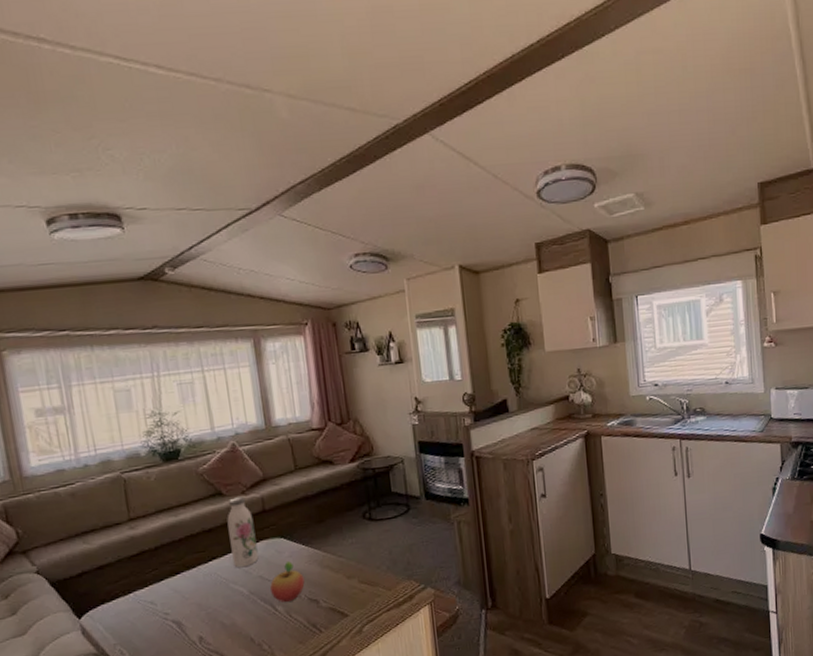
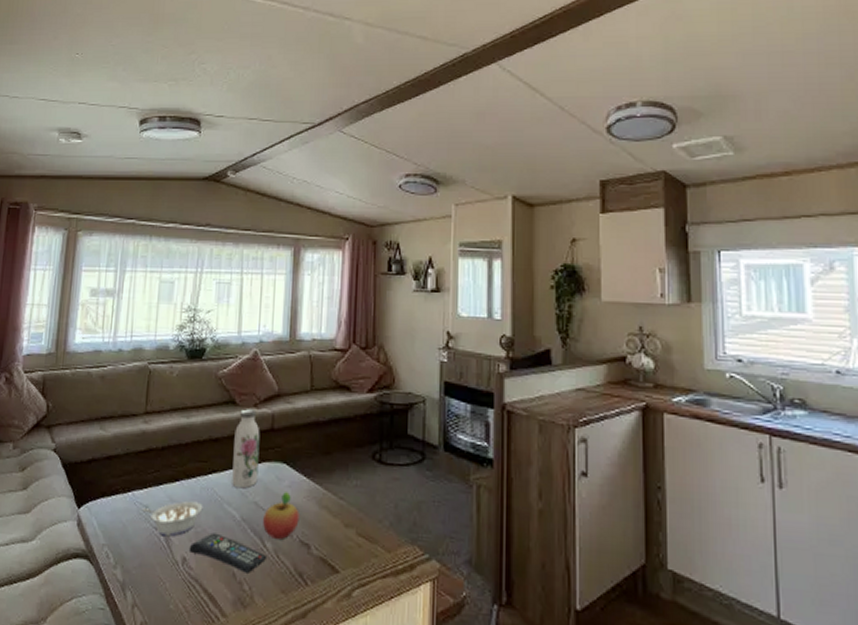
legume: none [148,587,210,624] -> present [142,500,203,537]
remote control: none [203,609,281,636] -> present [188,532,268,573]

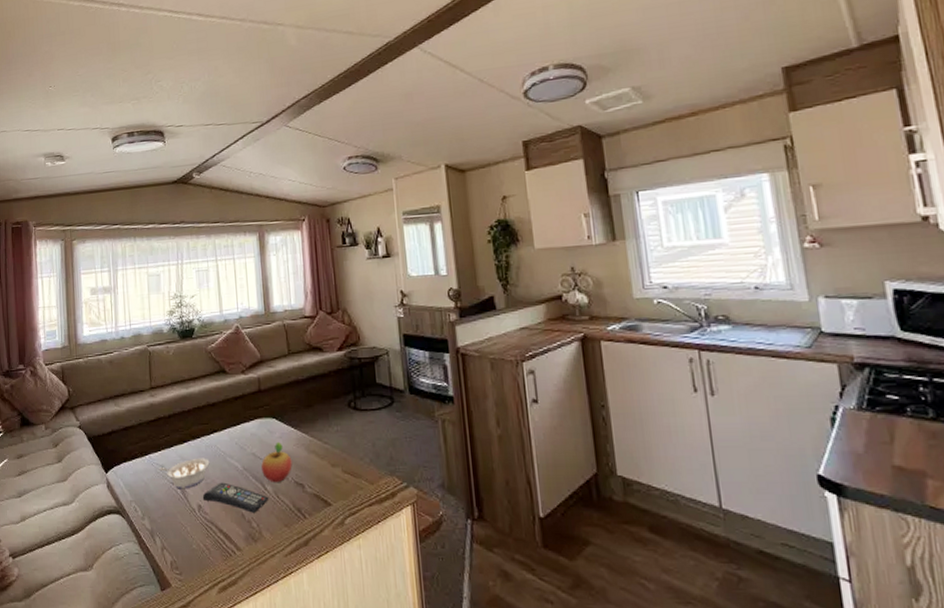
water bottle: present [232,409,260,489] -> none [228,376,253,443]

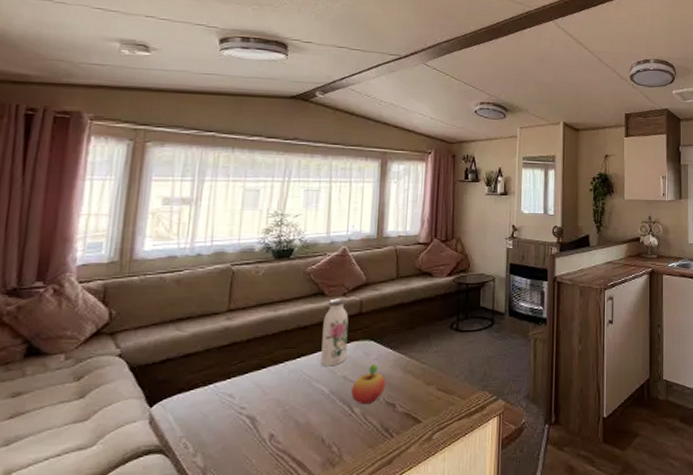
legume: present [159,458,210,489] -> none [226,383,292,419]
remote control: present [202,482,269,513] -> none [276,408,356,437]
water bottle: none [228,376,253,443] -> present [321,298,349,367]

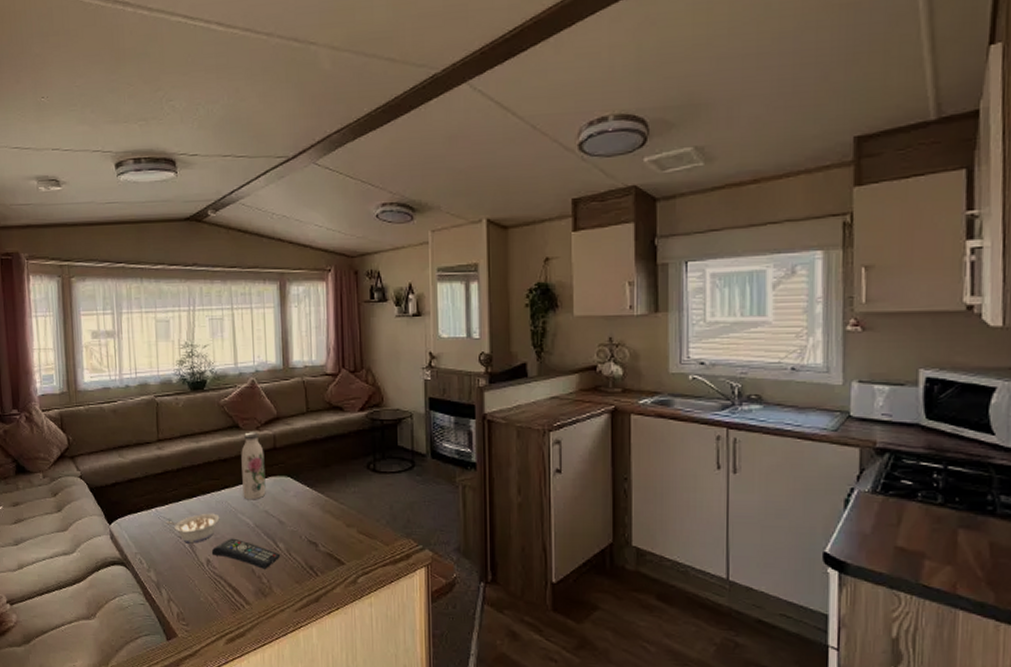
legume: none [226,383,292,419] -> present [166,513,220,544]
remote control: none [276,408,356,437] -> present [211,538,281,569]
fruit: present [351,363,386,404] -> none [274,500,306,540]

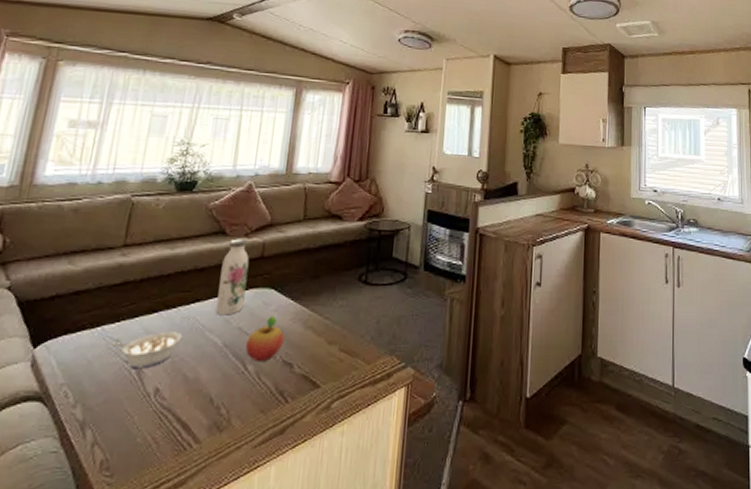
remote control: present [211,538,281,569] -> none [162,361,249,397]
fruit: none [274,500,306,540] -> present [246,314,284,361]

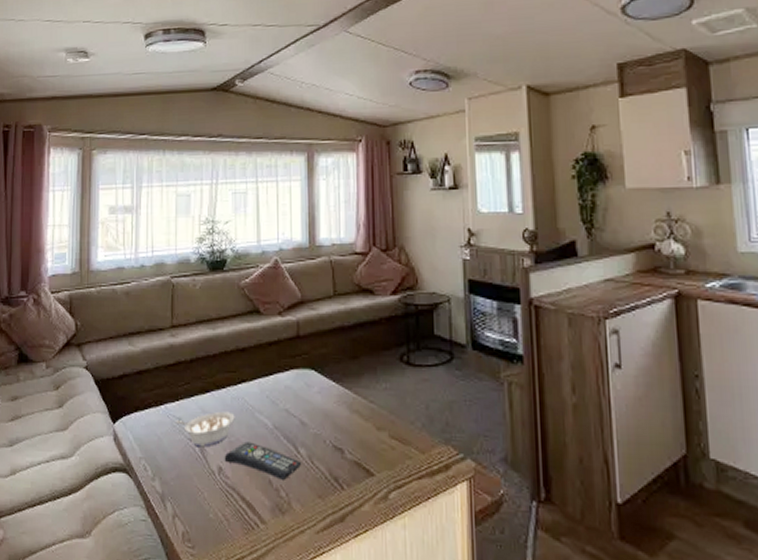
remote control: none [162,361,249,397] -> present [224,441,302,480]
water bottle: present [216,239,250,316] -> none [261,317,287,397]
fruit: present [246,314,284,361] -> none [295,397,331,445]

